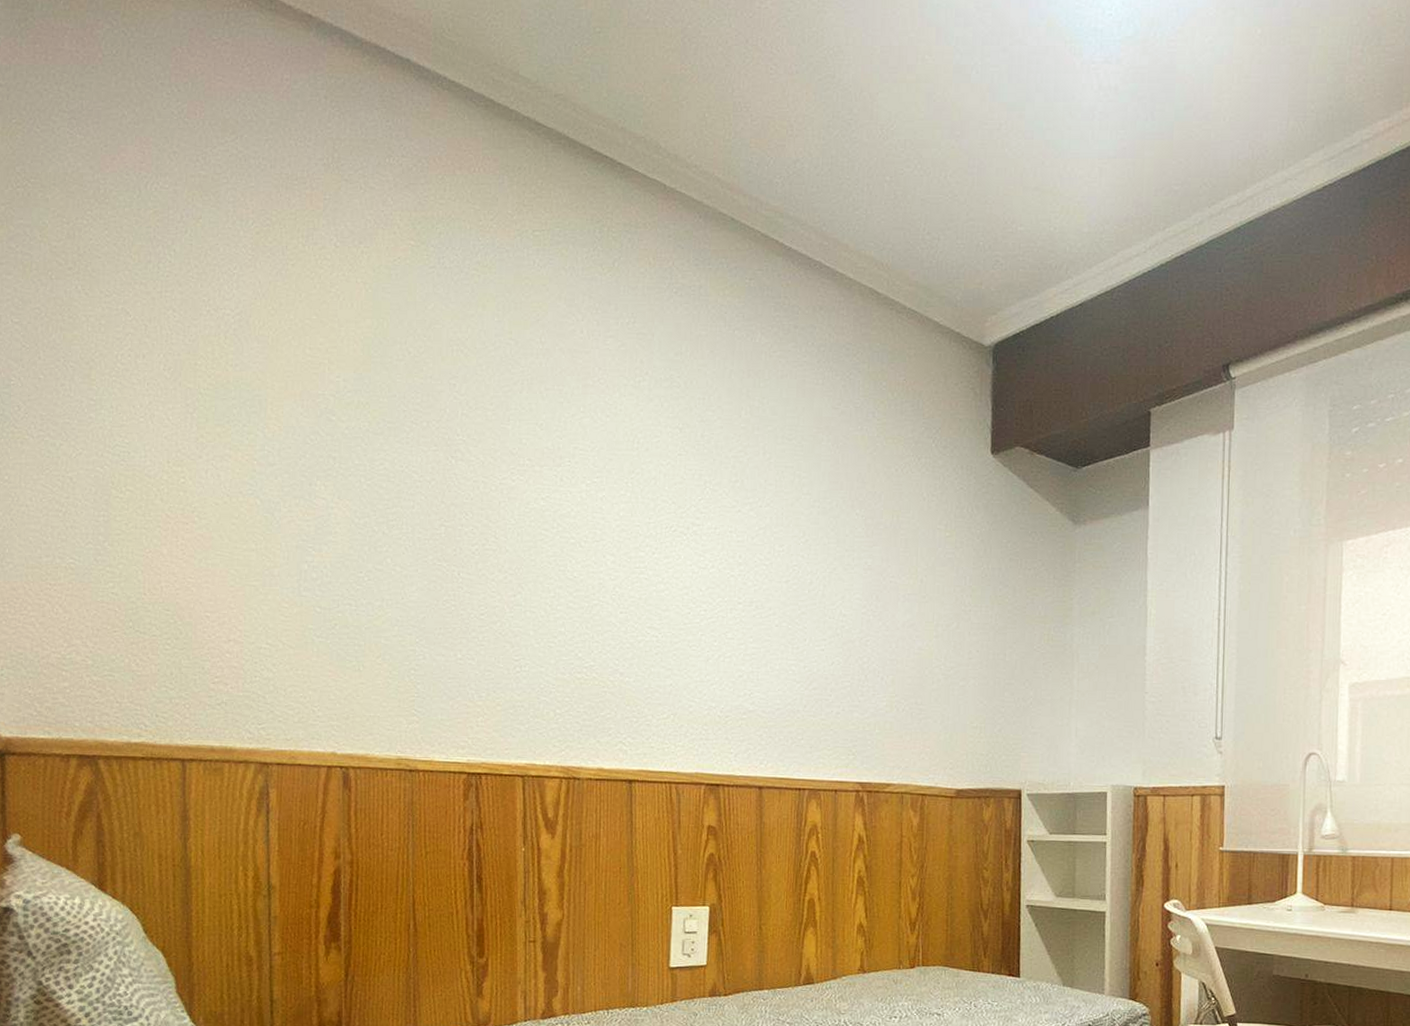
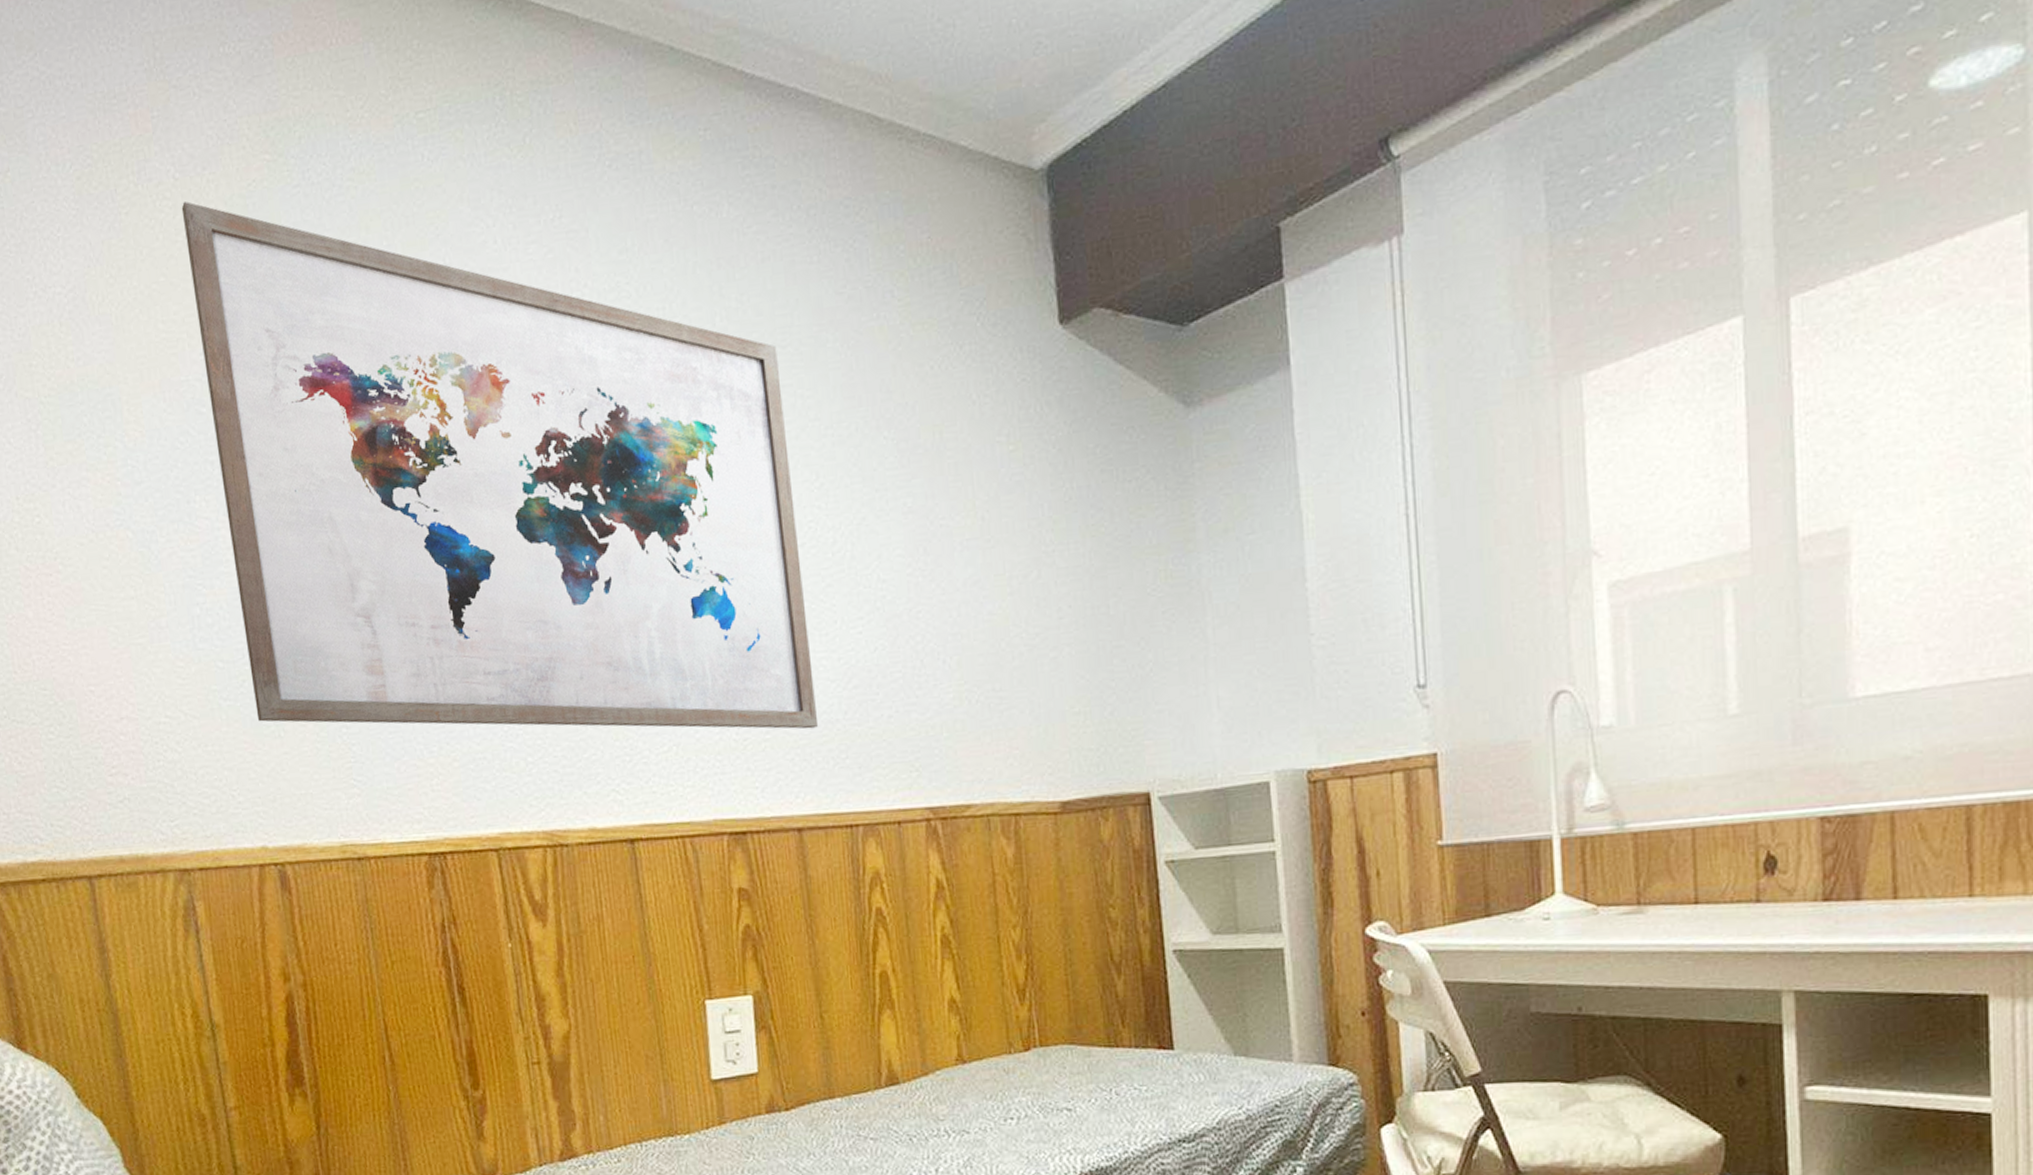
wall art: none [337,264,785,715] -> present [181,201,819,729]

